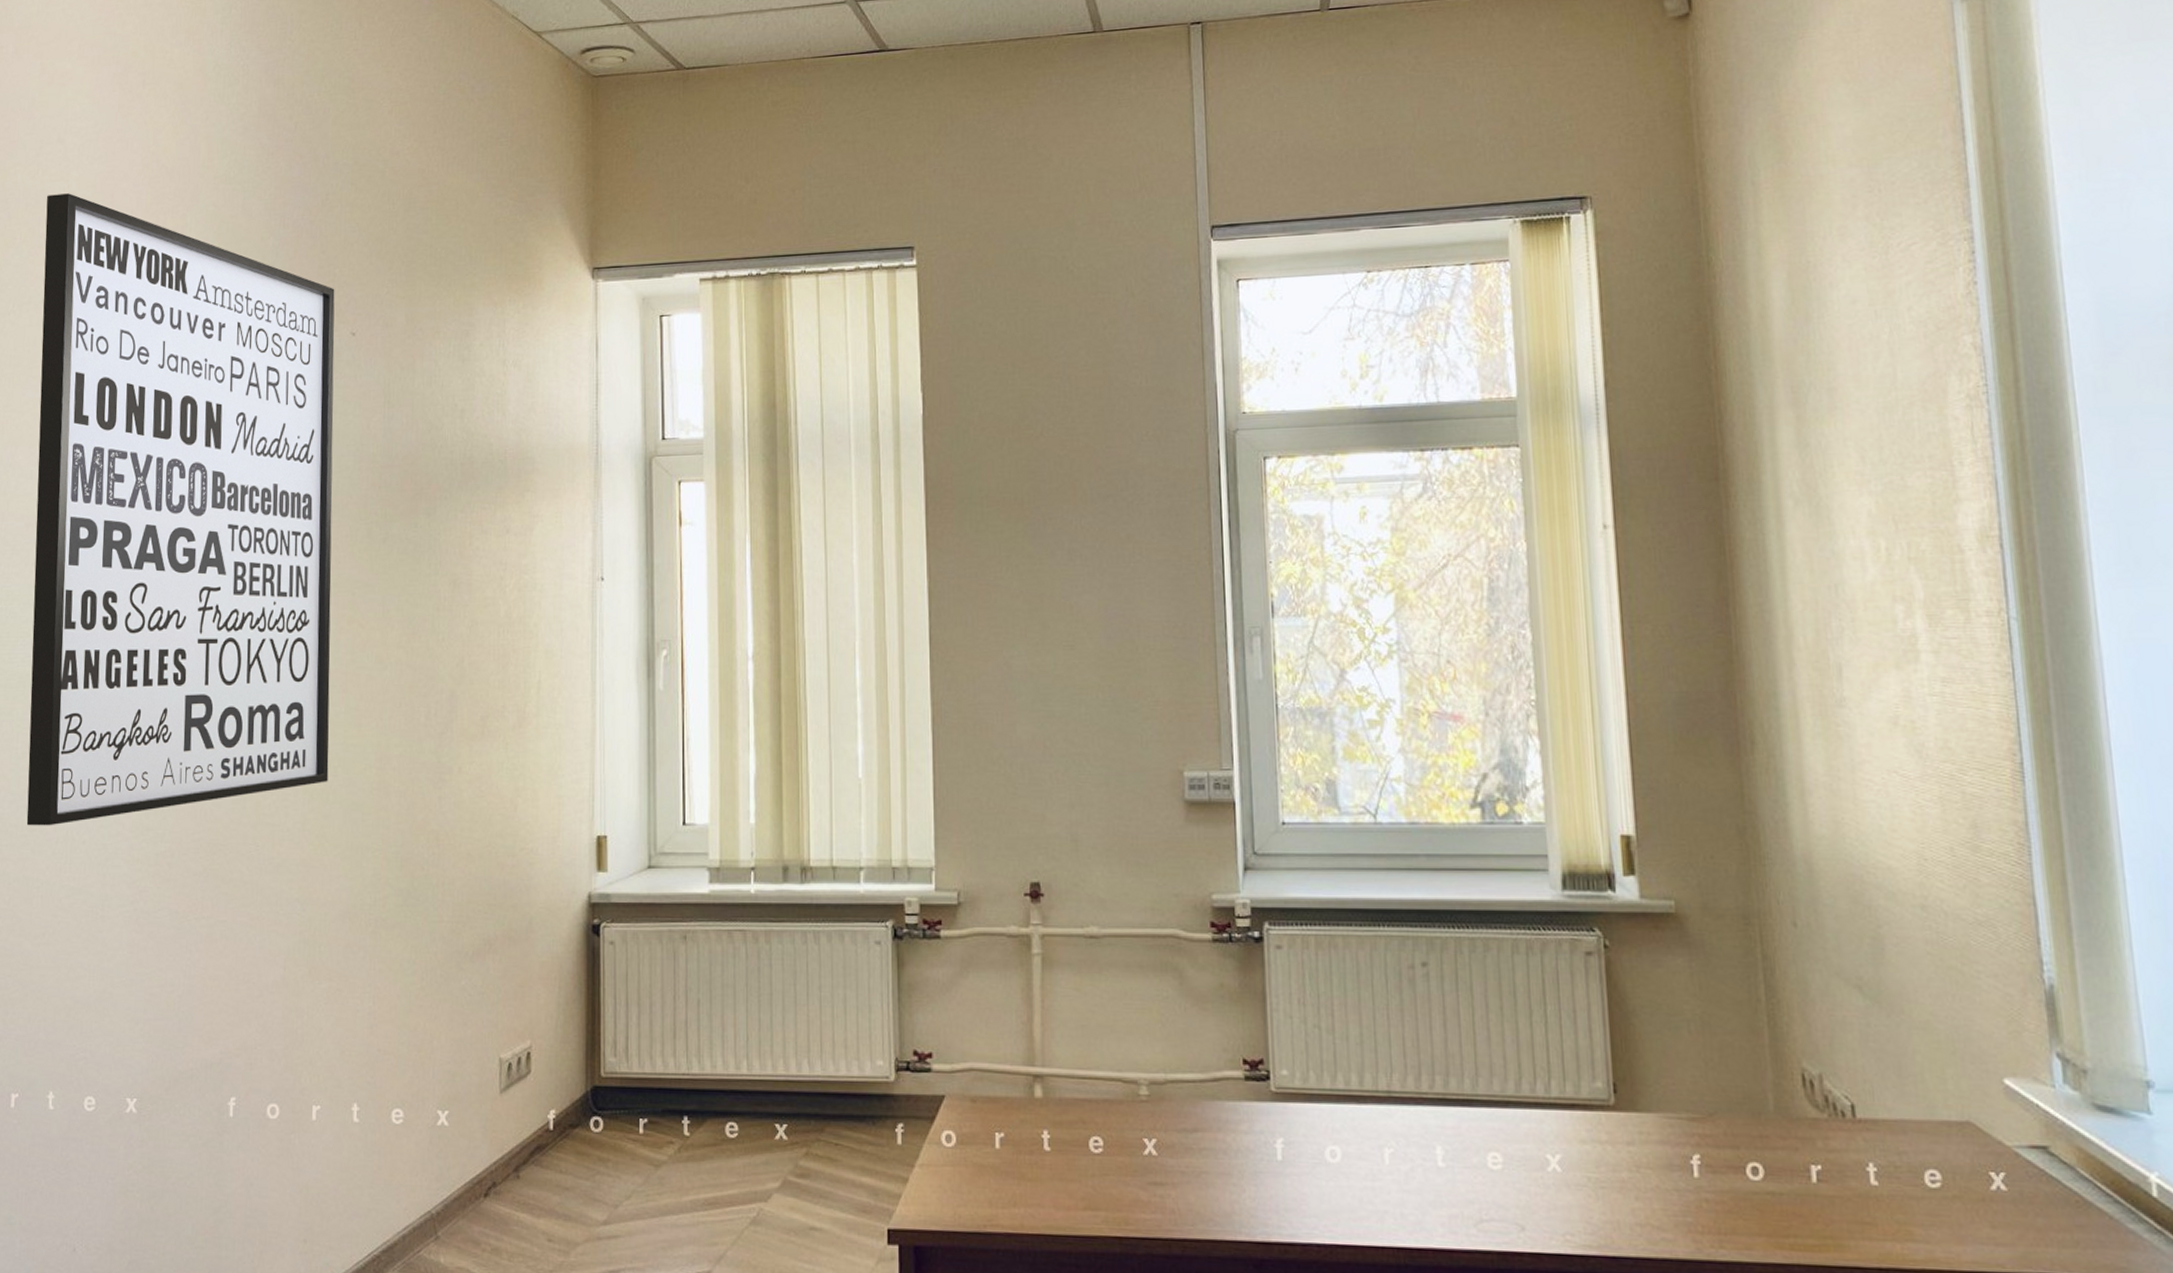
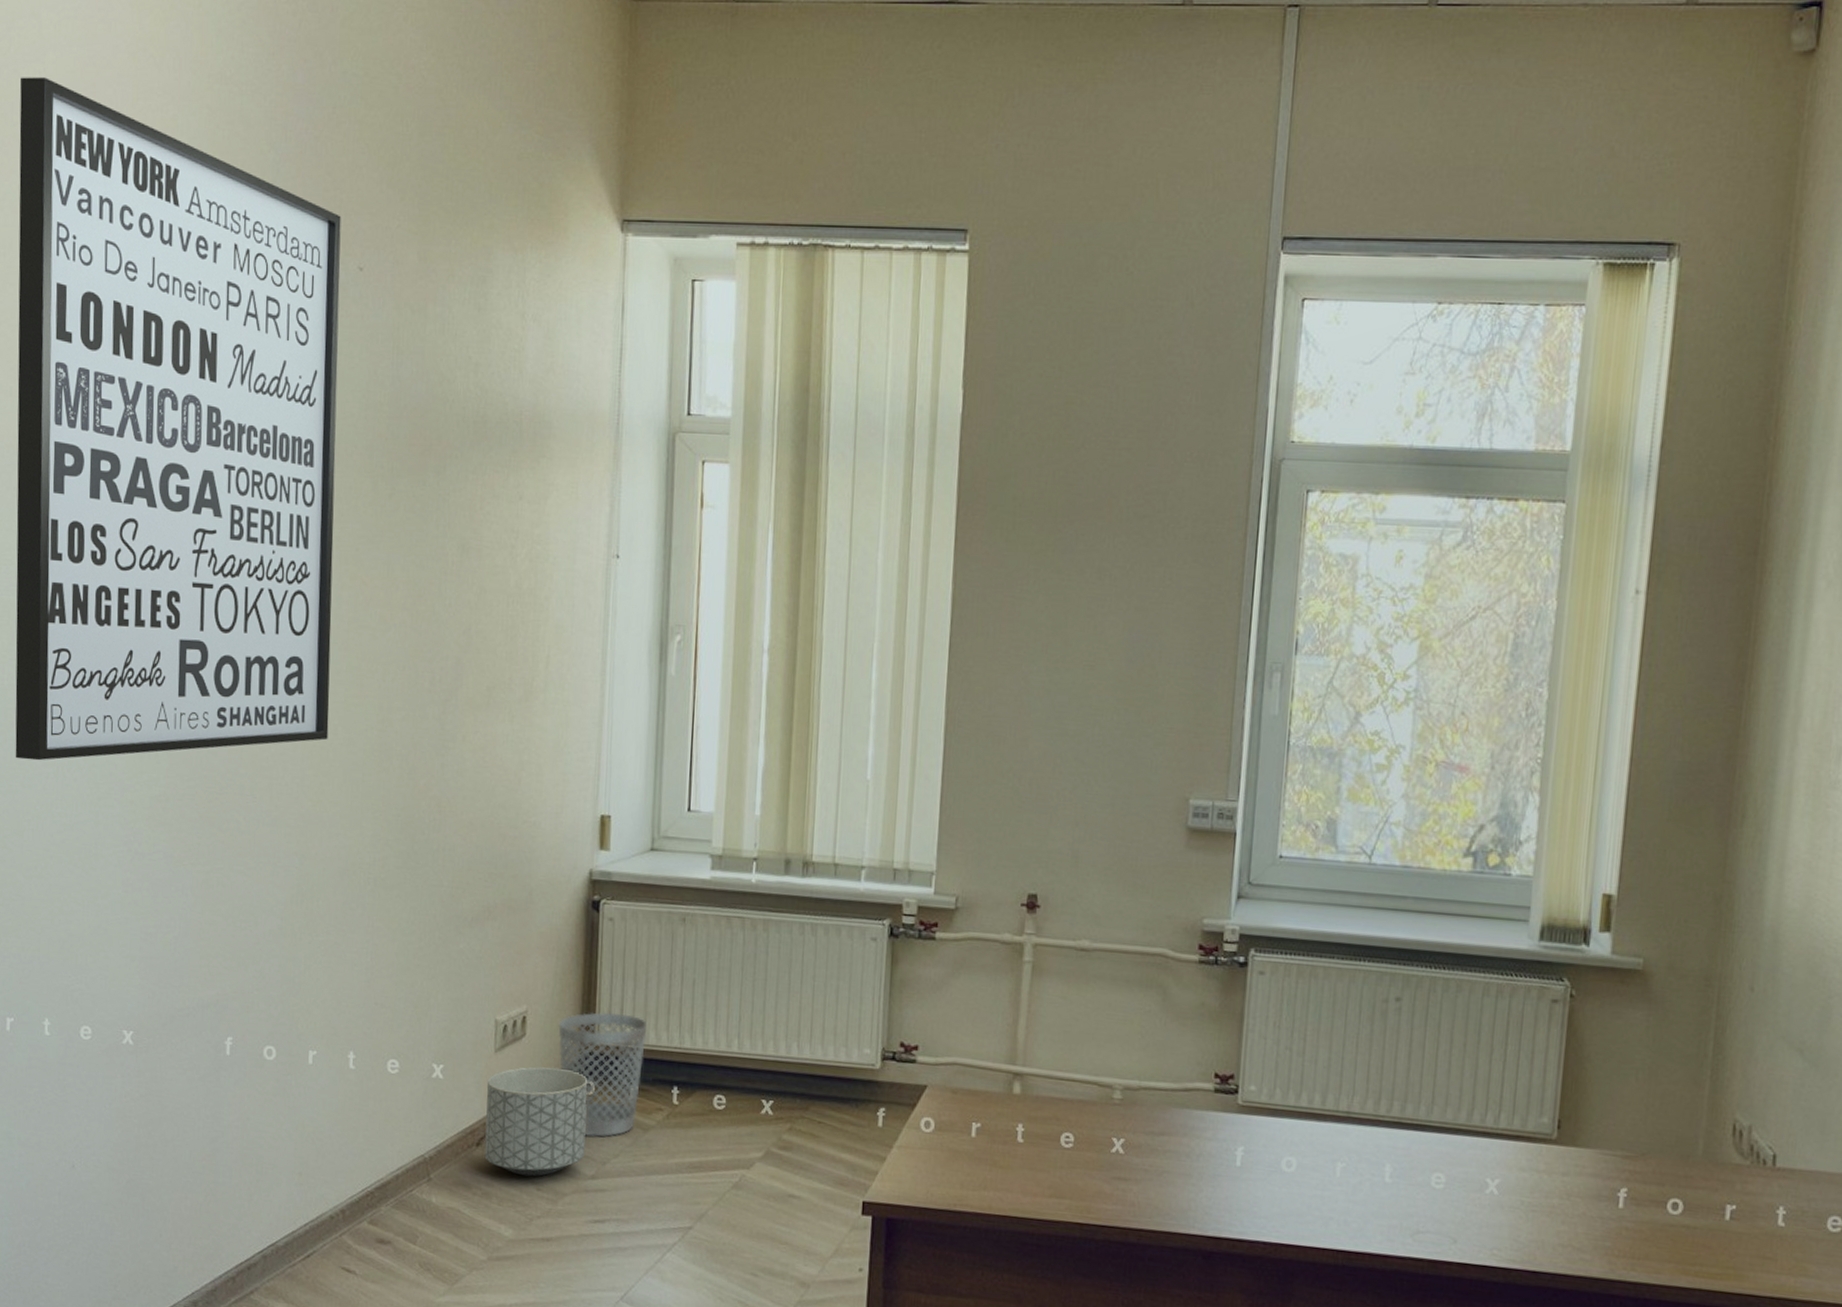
planter: none [492,1105,596,1227] -> present [484,1066,588,1177]
wastebasket: none [563,1042,654,1179] -> present [558,1012,648,1138]

